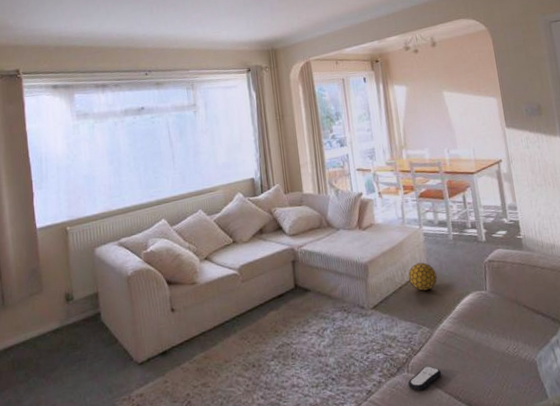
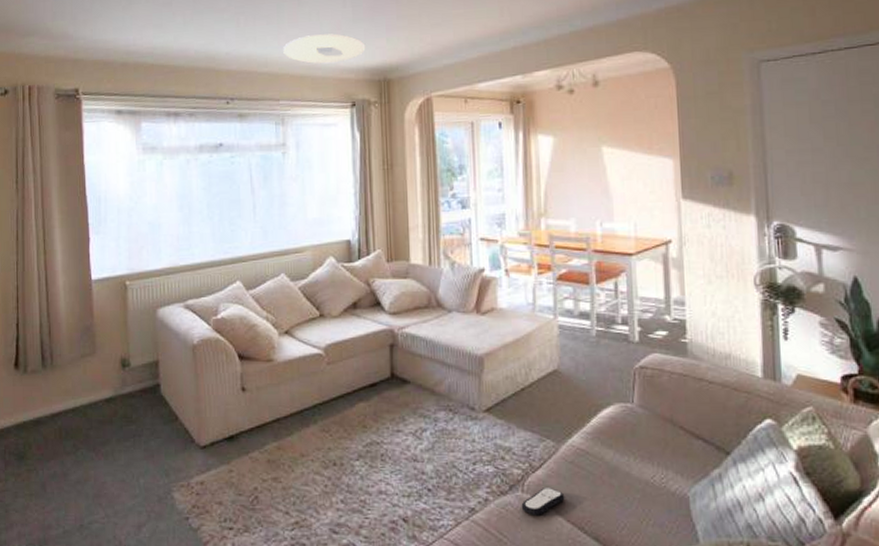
ceiling light: none [189,15,256,40] -> present [283,33,366,65]
decorative ball: present [408,262,437,291] -> none [534,361,571,396]

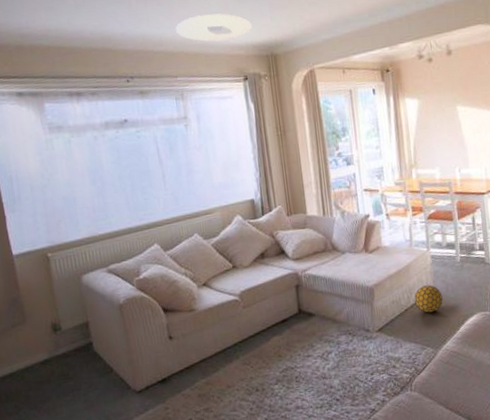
remote control: present [521,488,565,515] -> none [410,384,444,408]
decorative ball: none [534,361,571,396] -> present [414,285,443,313]

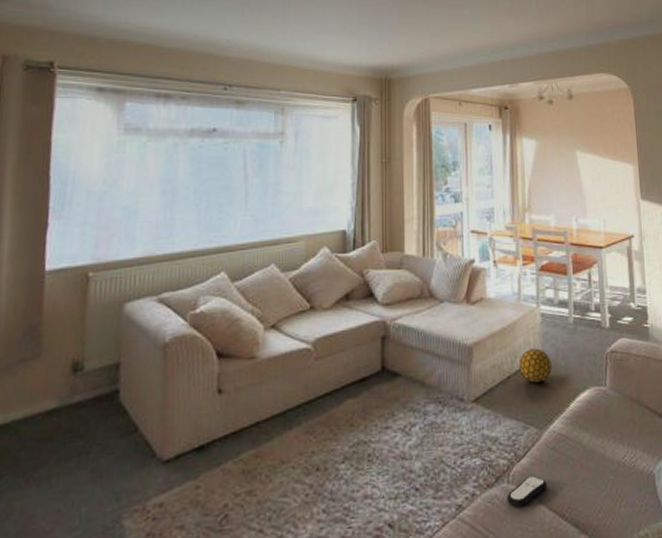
ceiling light: present [176,13,253,42] -> none [287,32,369,60]
remote control: none [410,384,444,408] -> present [506,476,548,507]

